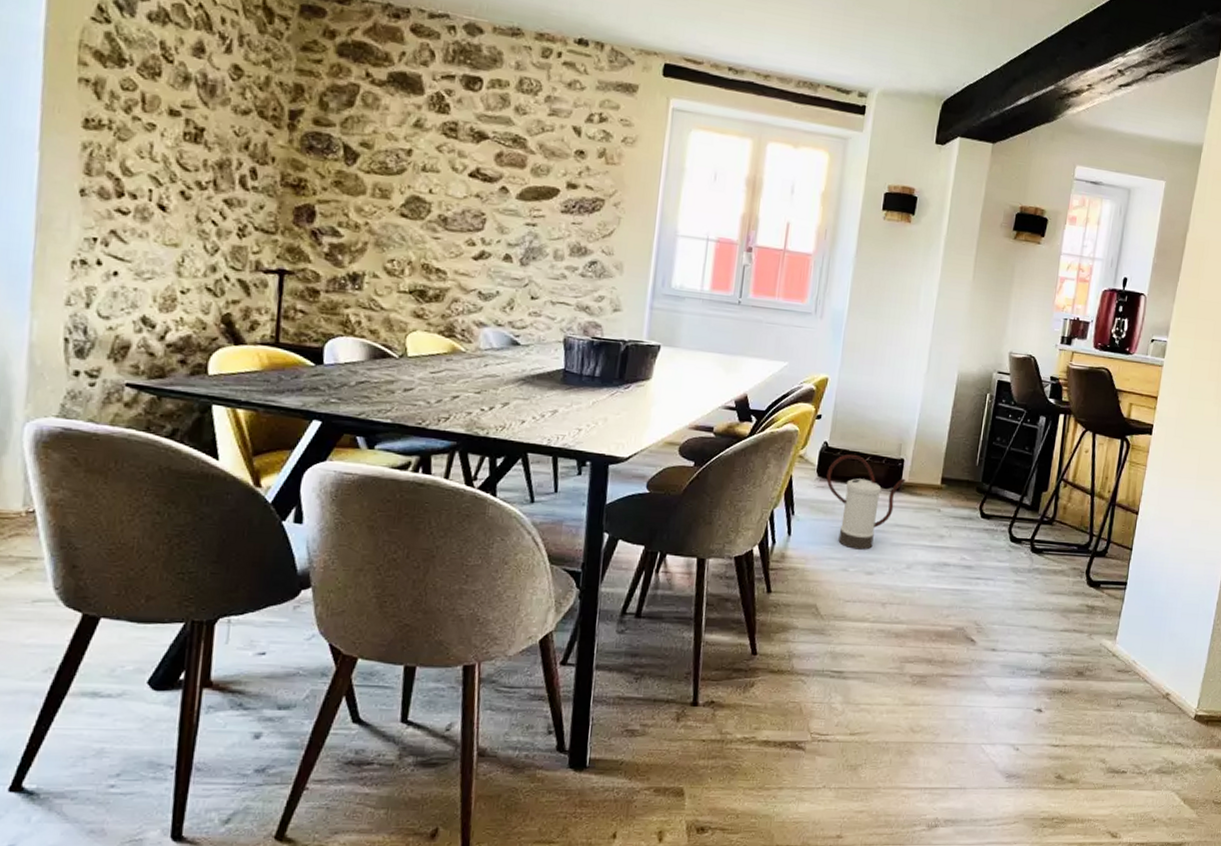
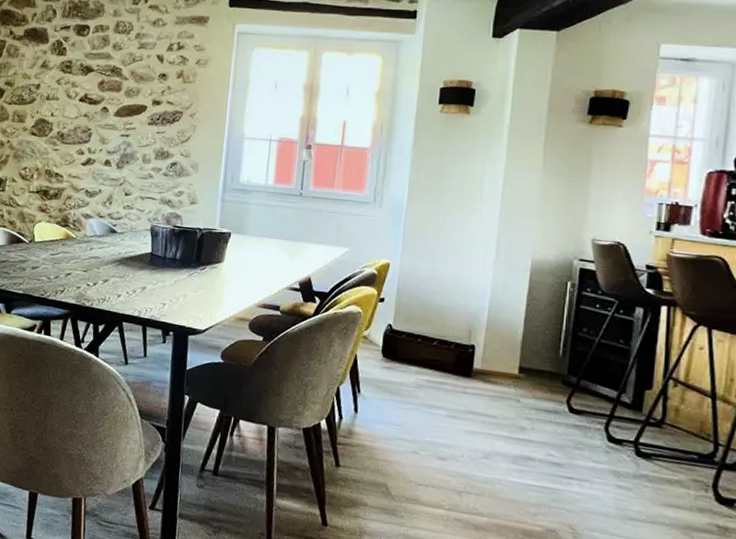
watering can: present [826,454,906,550] -> none [392,337,478,435]

